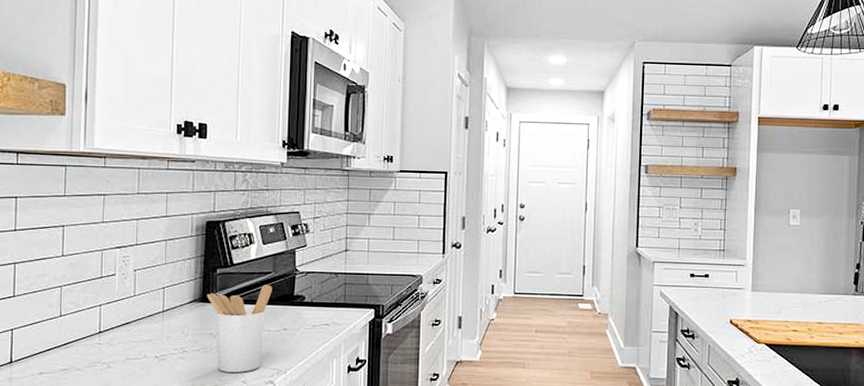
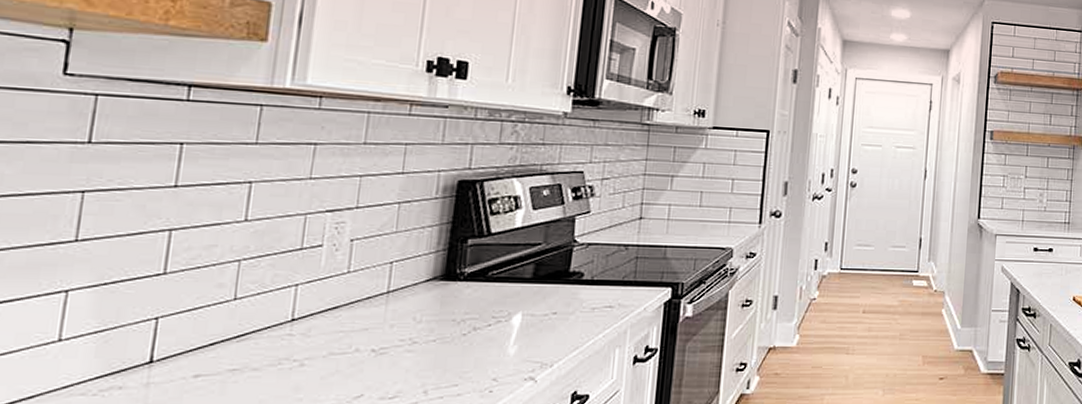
utensil holder: present [207,284,272,372] -> none [452,258,541,368]

